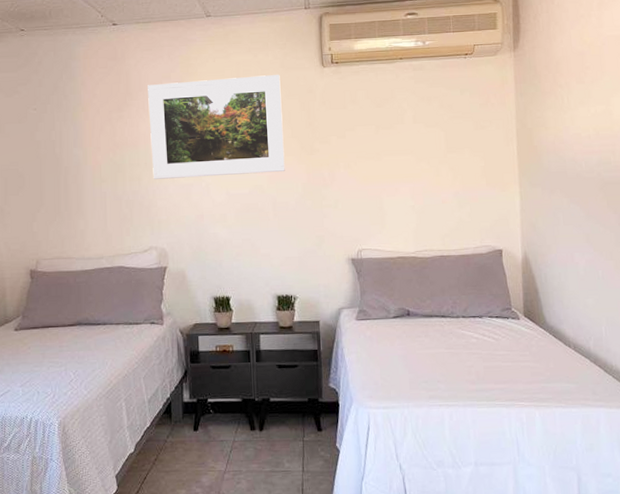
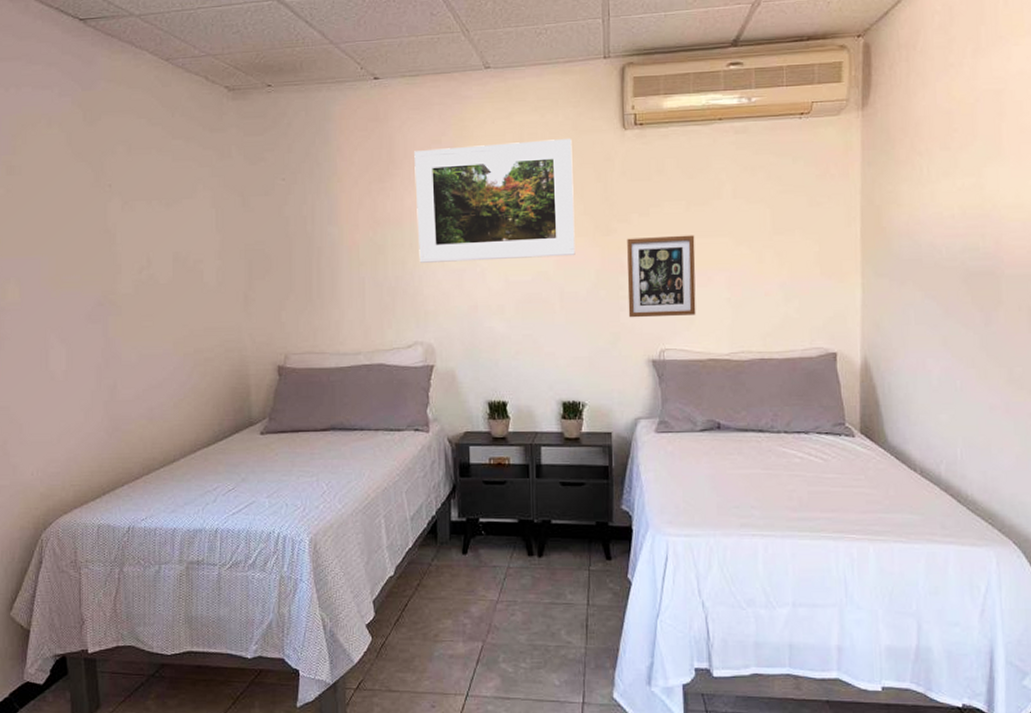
picture frame: none [328,153,387,224] -> present [627,235,696,318]

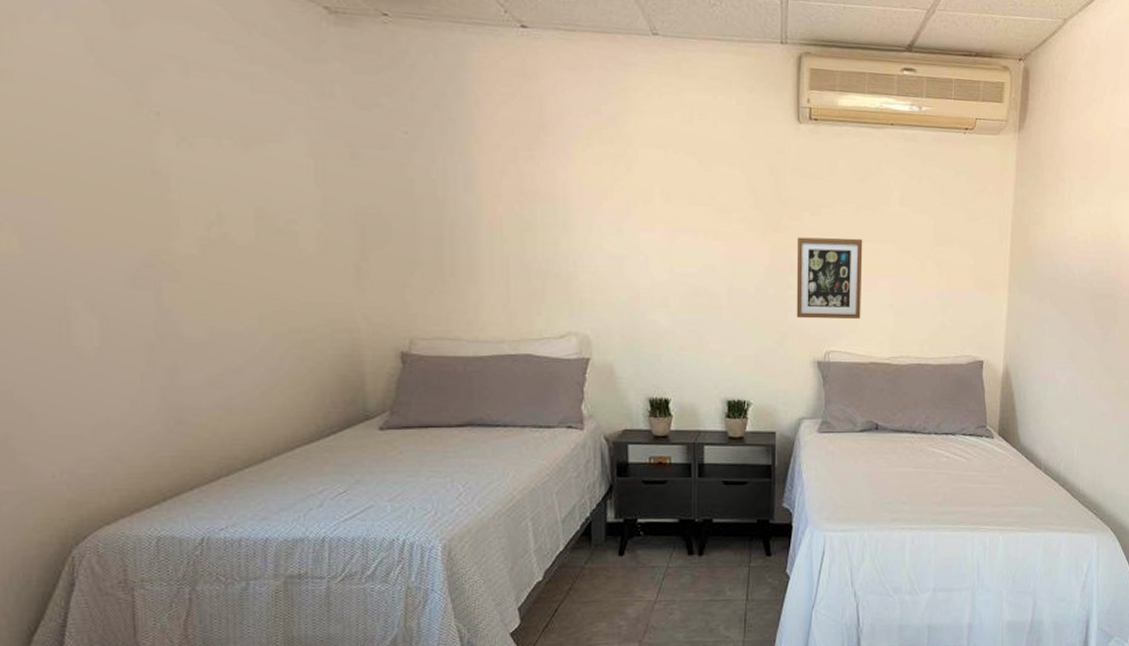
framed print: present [414,139,575,263] -> none [569,118,745,251]

